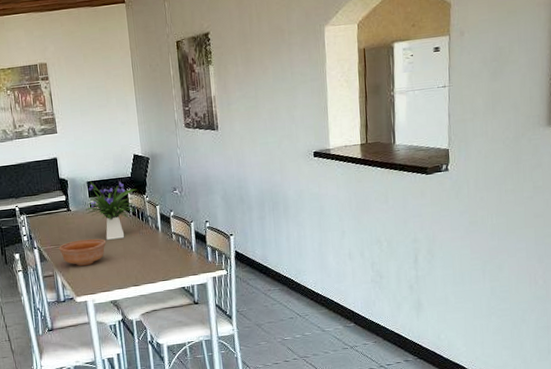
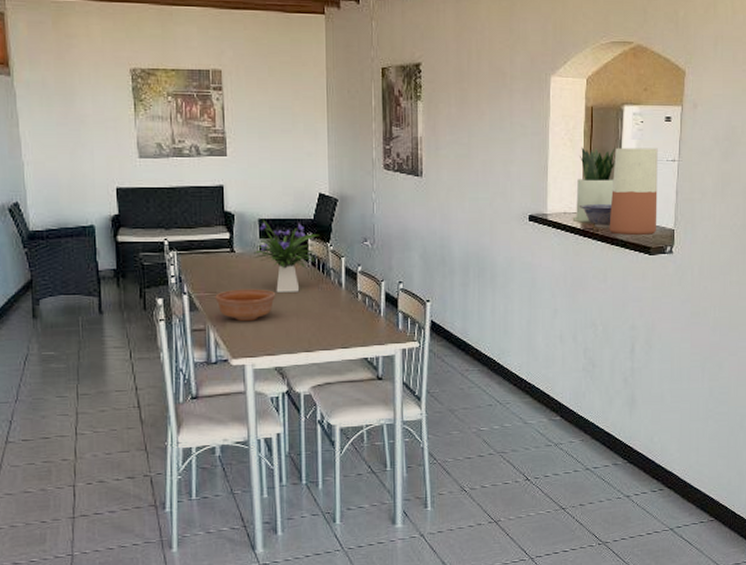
planter: none [352,81,389,154] -> present [571,146,615,224]
decorative bowl: none [358,132,389,156] -> present [579,203,611,228]
vase: none [387,77,432,160] -> present [609,147,658,236]

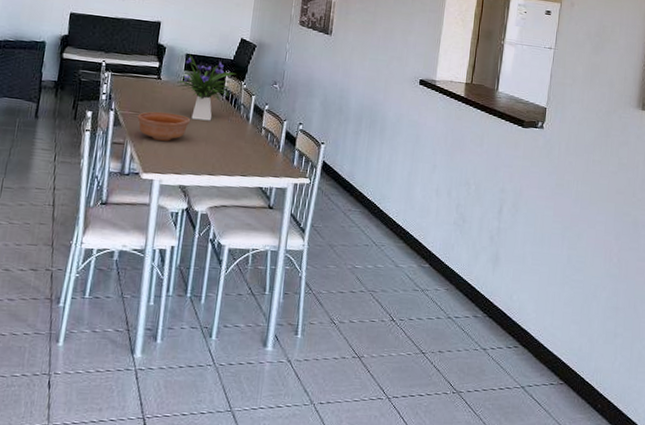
planter: present [571,146,615,224] -> none [456,27,501,94]
decorative bowl: present [579,203,611,228] -> none [464,76,493,100]
vase: present [609,147,658,236] -> none [488,31,537,110]

